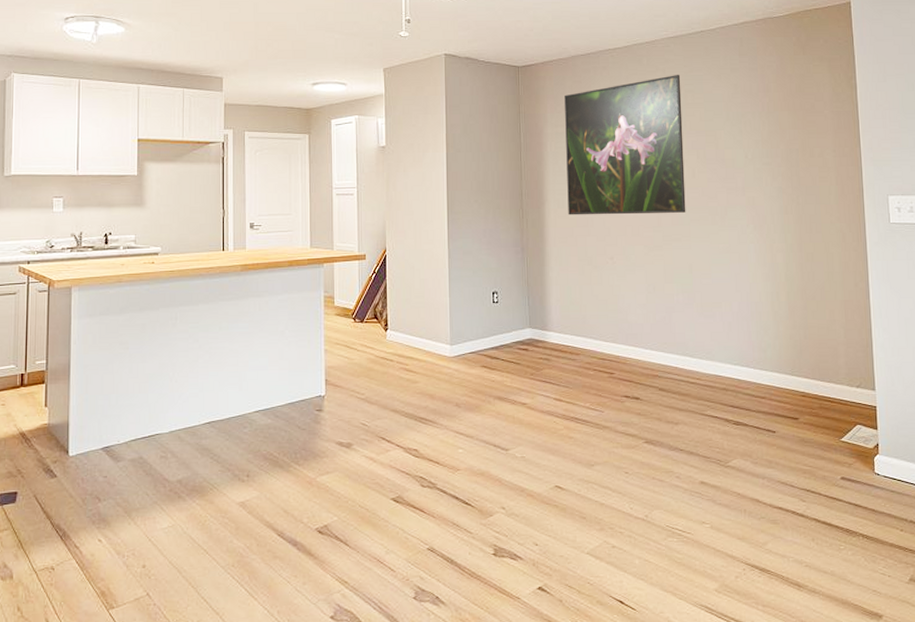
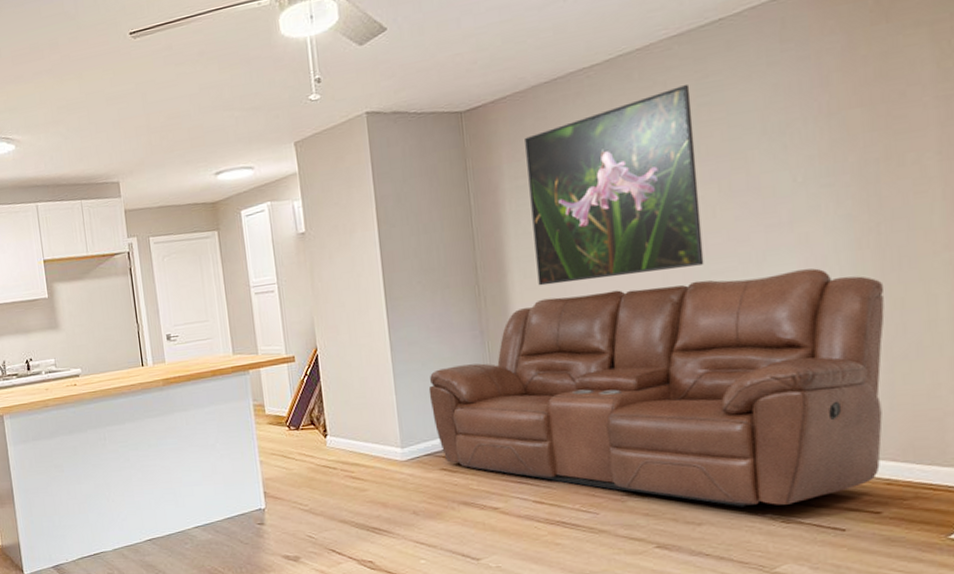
sofa: none [477,225,801,410] -> present [428,268,885,507]

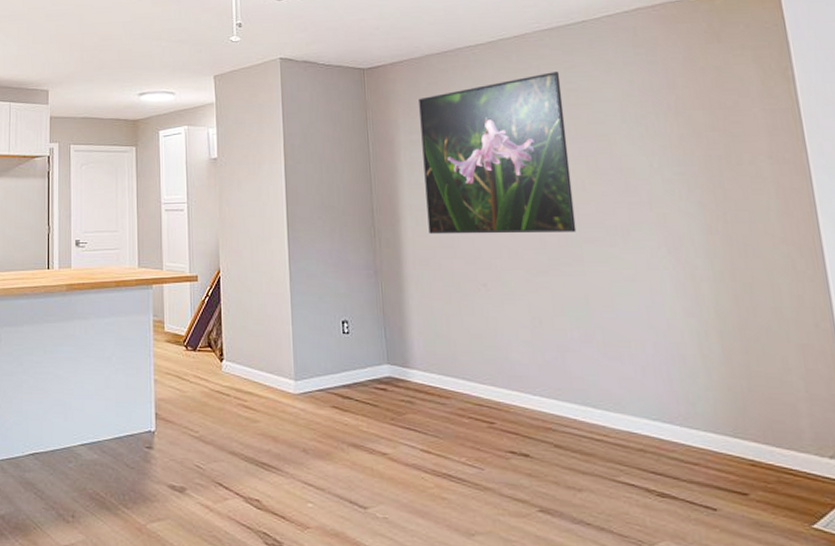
sofa: present [428,268,885,507] -> none [324,246,744,478]

